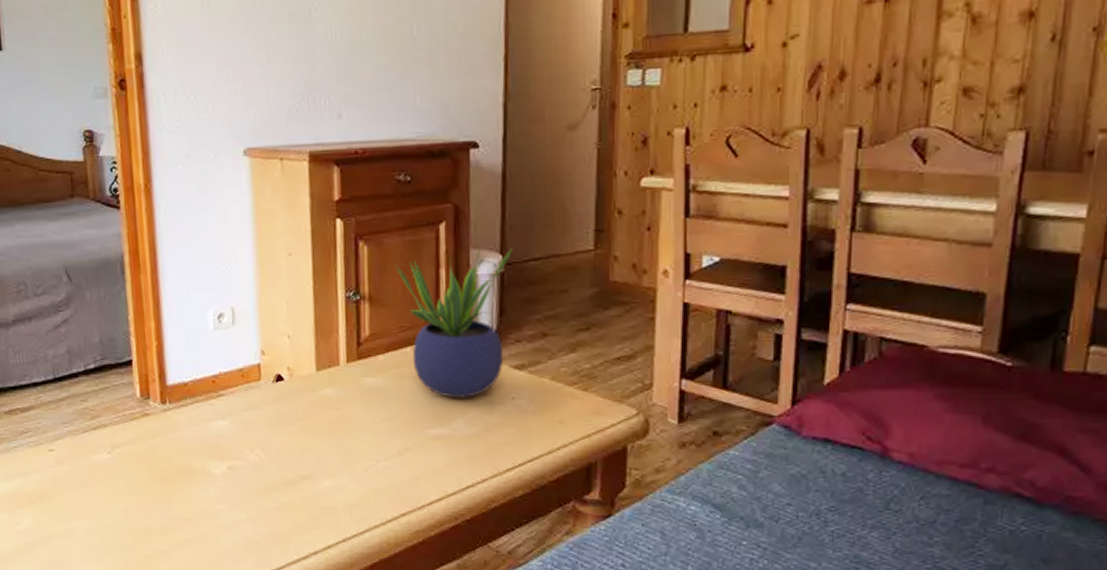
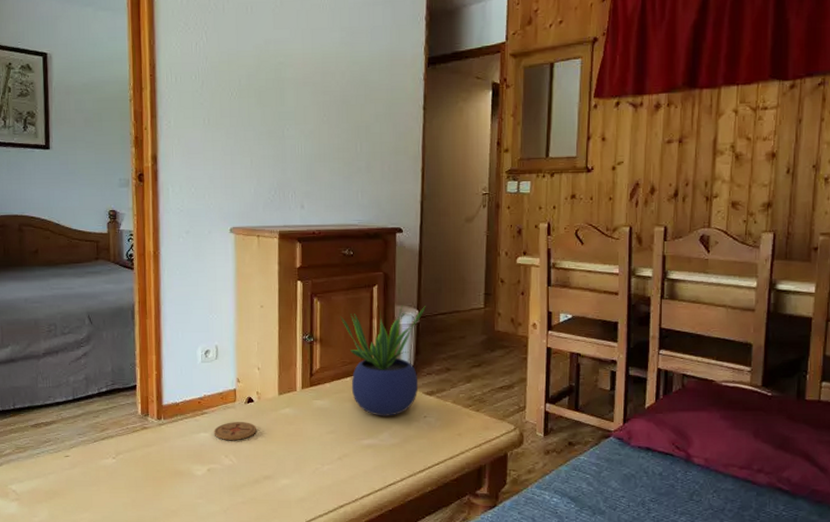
coaster: none [234,406,290,431] -> present [214,422,257,441]

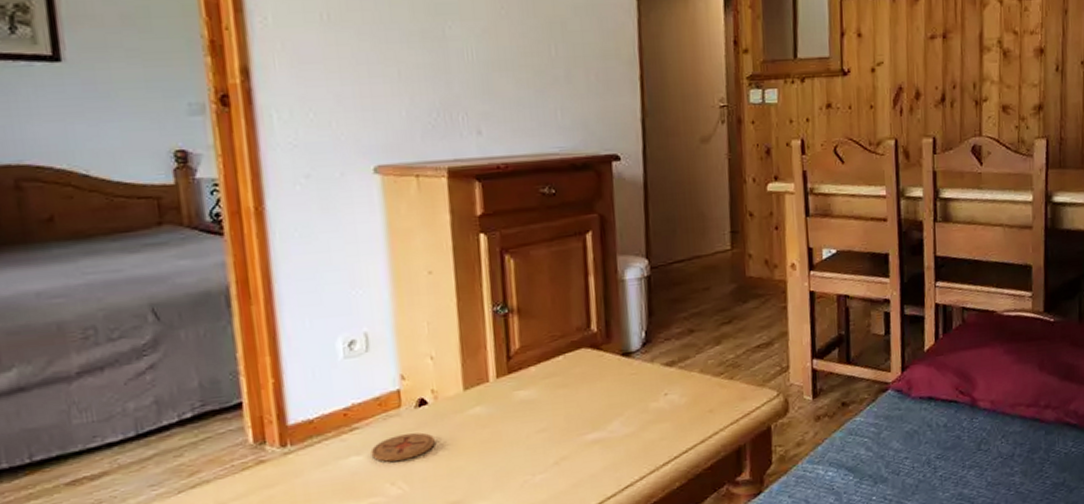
potted plant: present [340,305,427,416] -> none [543,253,658,401]

